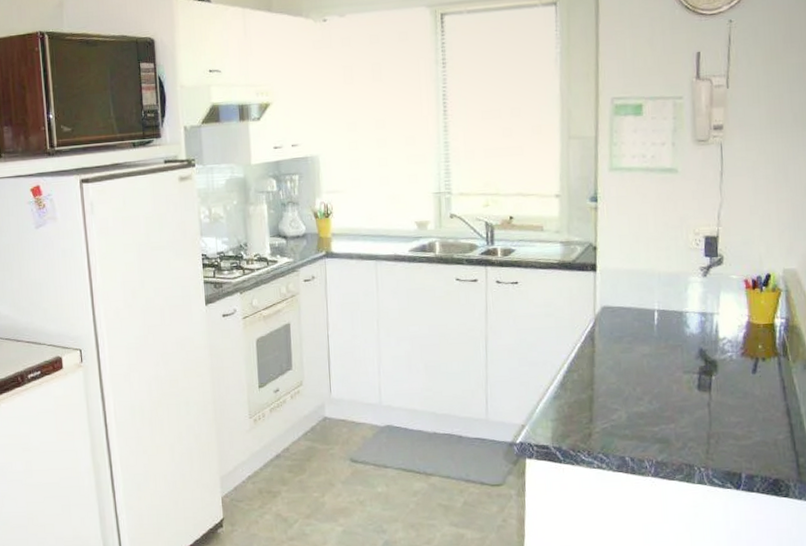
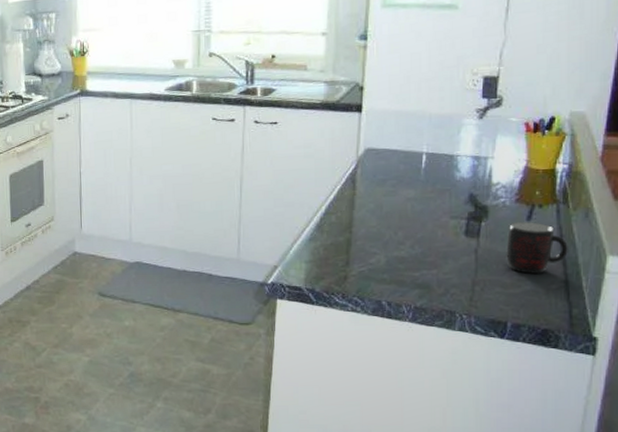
mug: none [735,374,791,425] -> present [506,221,568,274]

